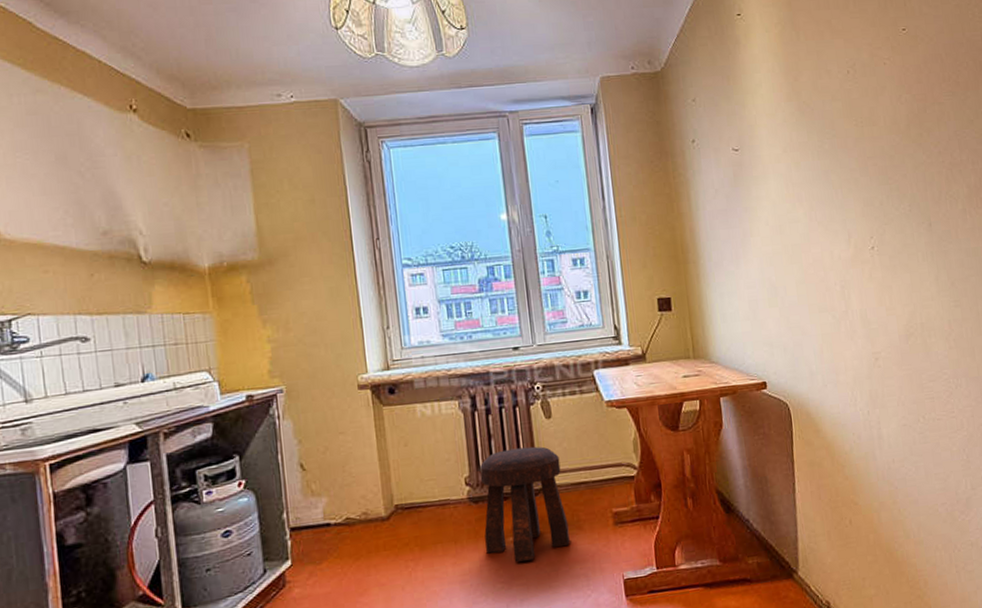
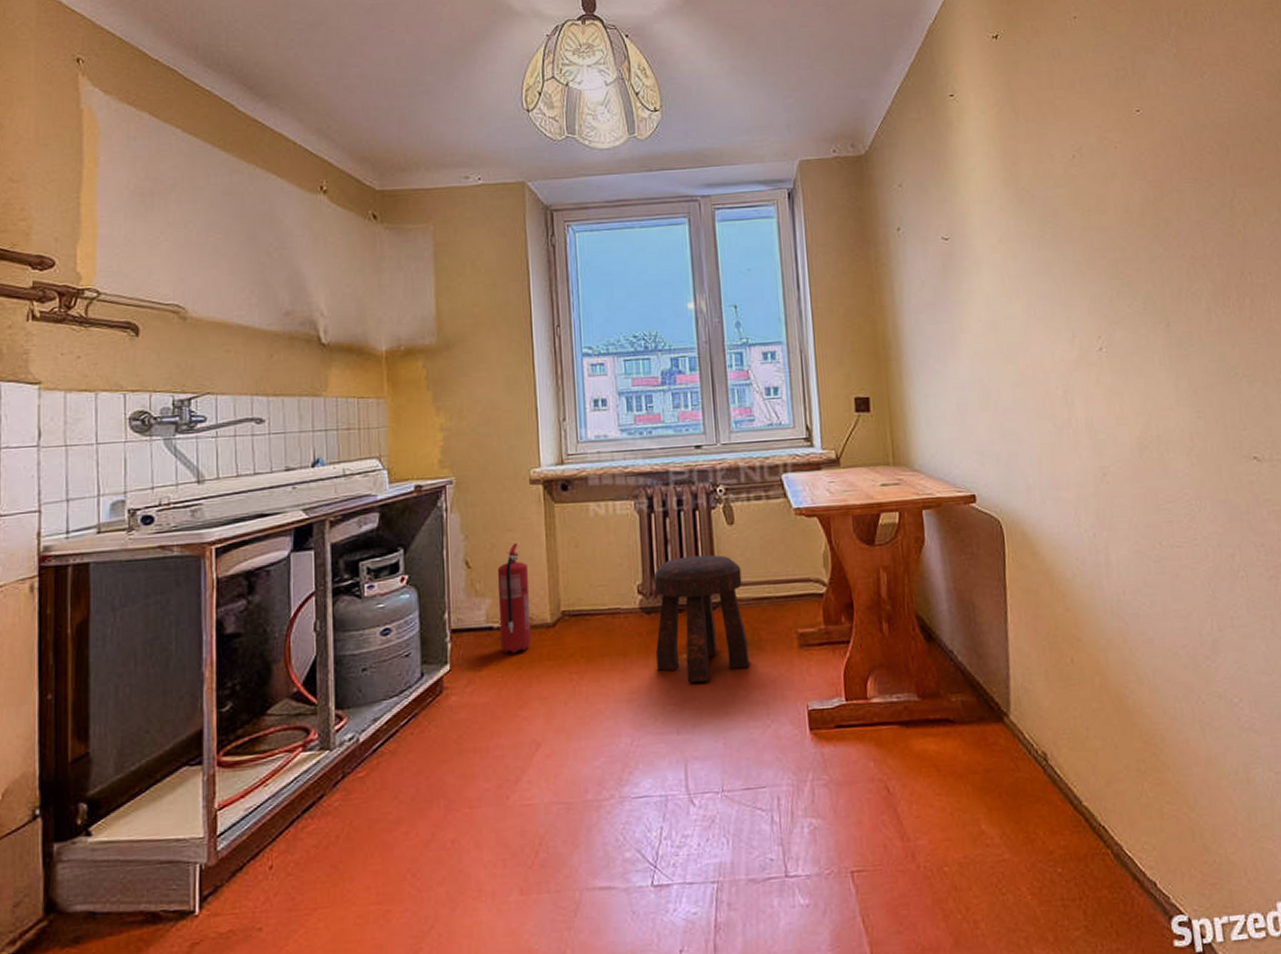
fire extinguisher: none [331,445,368,546] -> present [497,543,532,654]

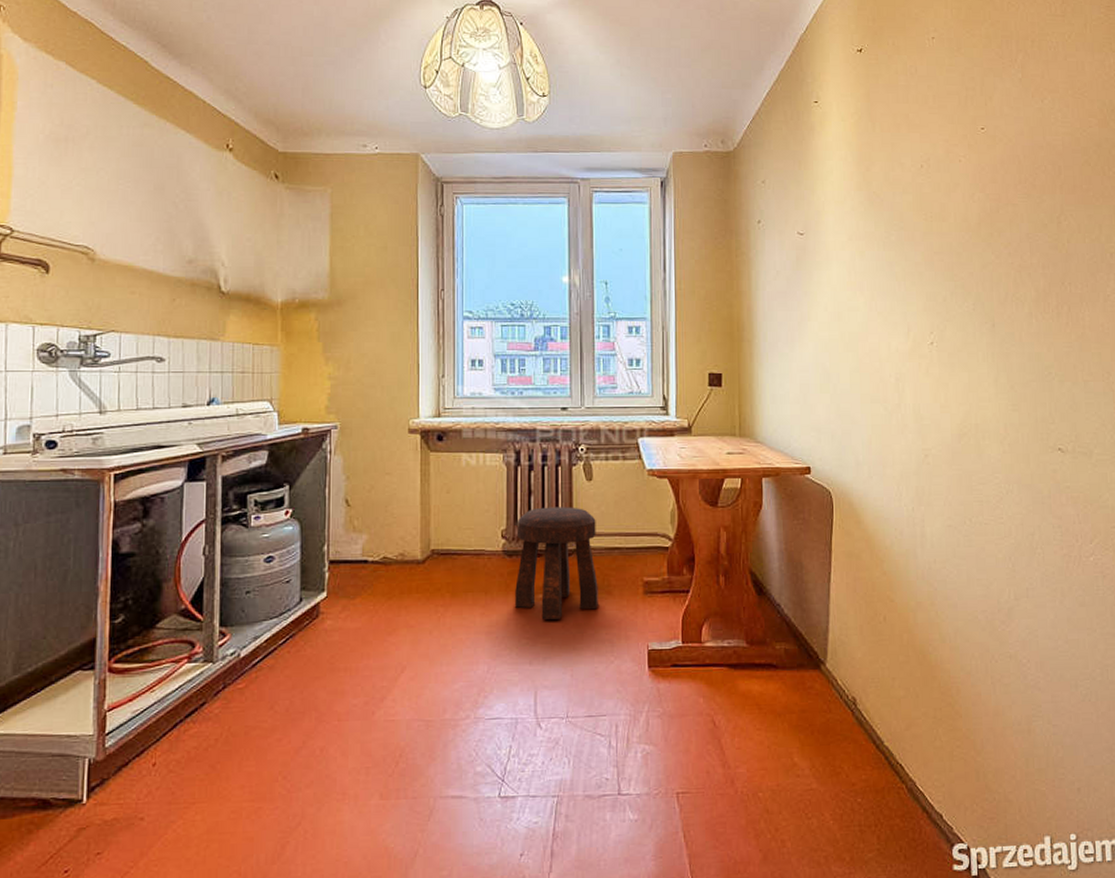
fire extinguisher: present [497,543,532,654] -> none [374,486,403,585]

